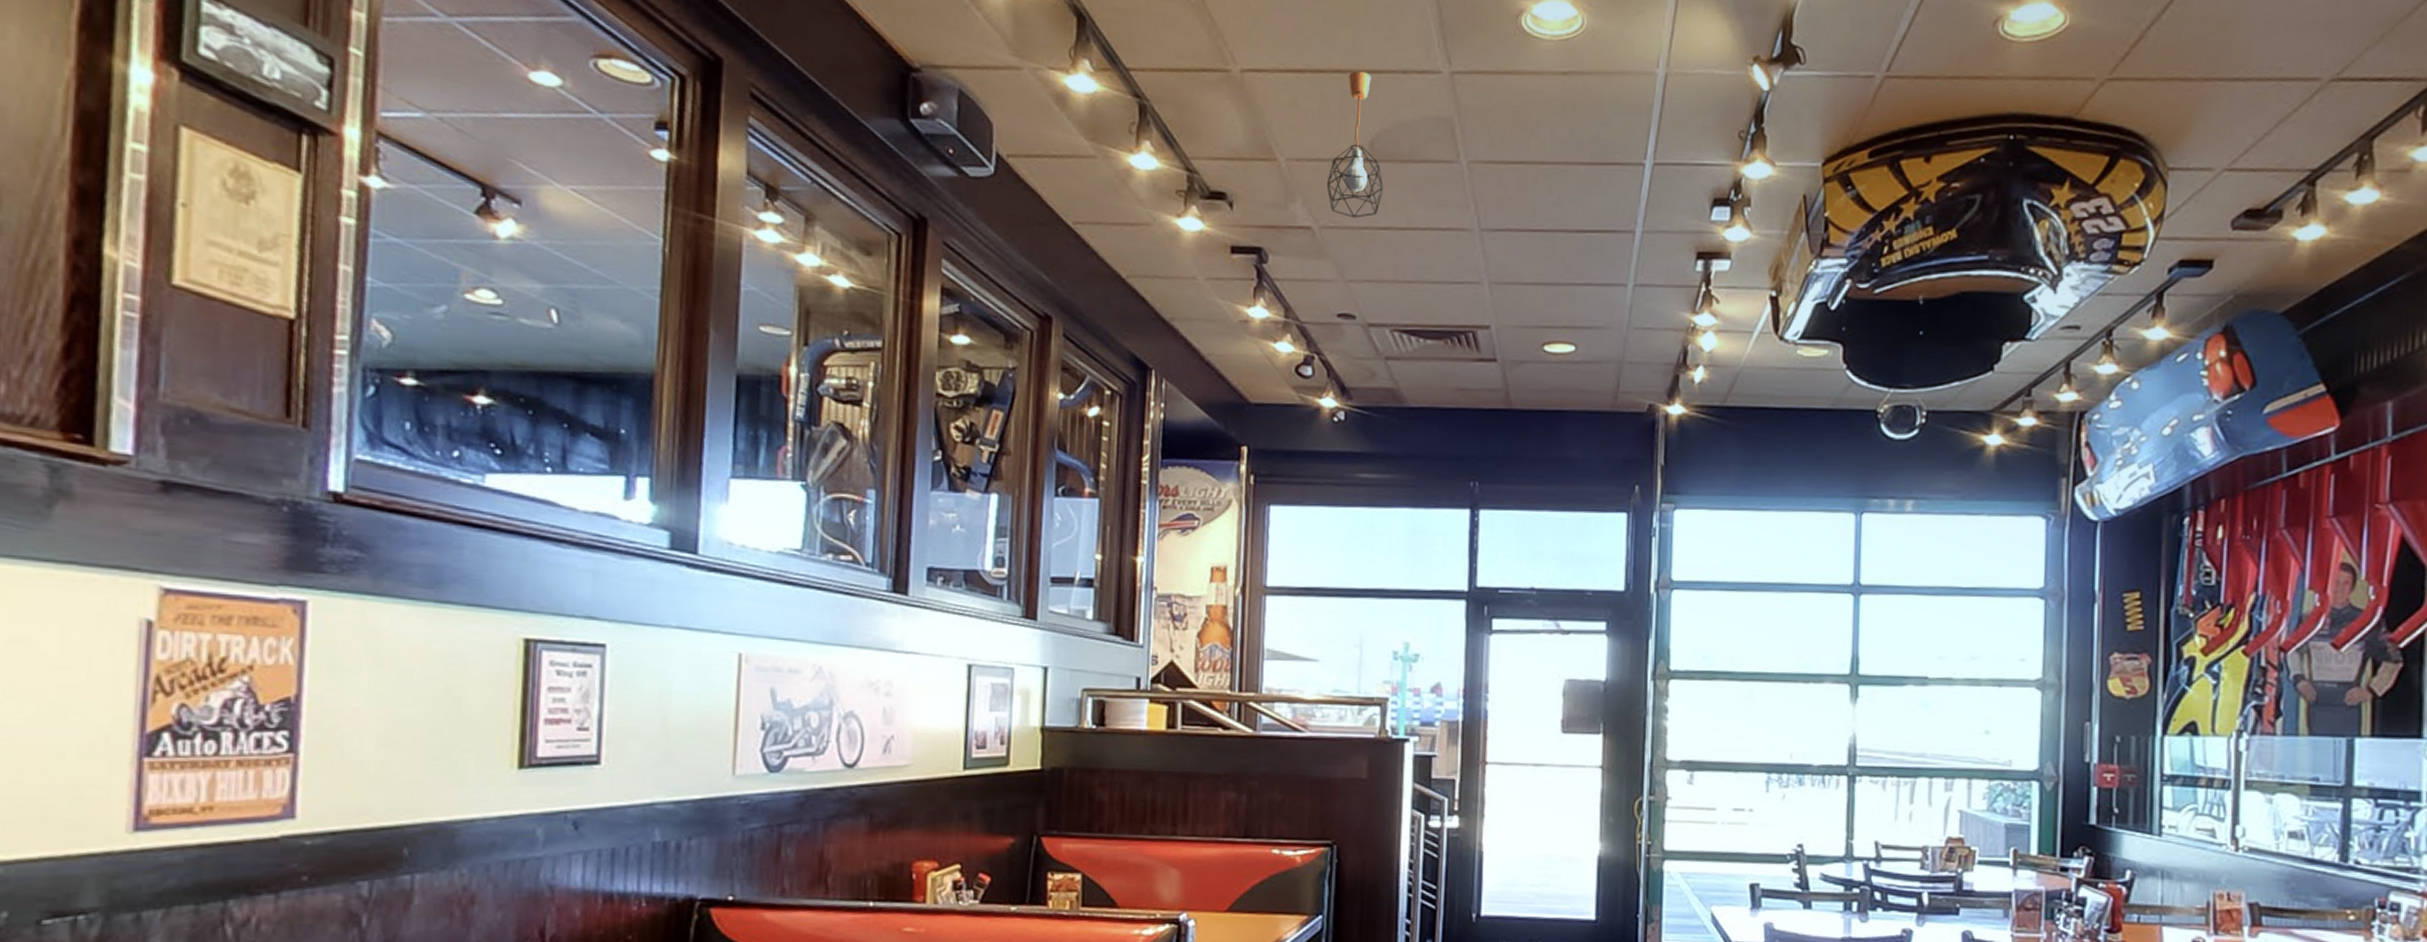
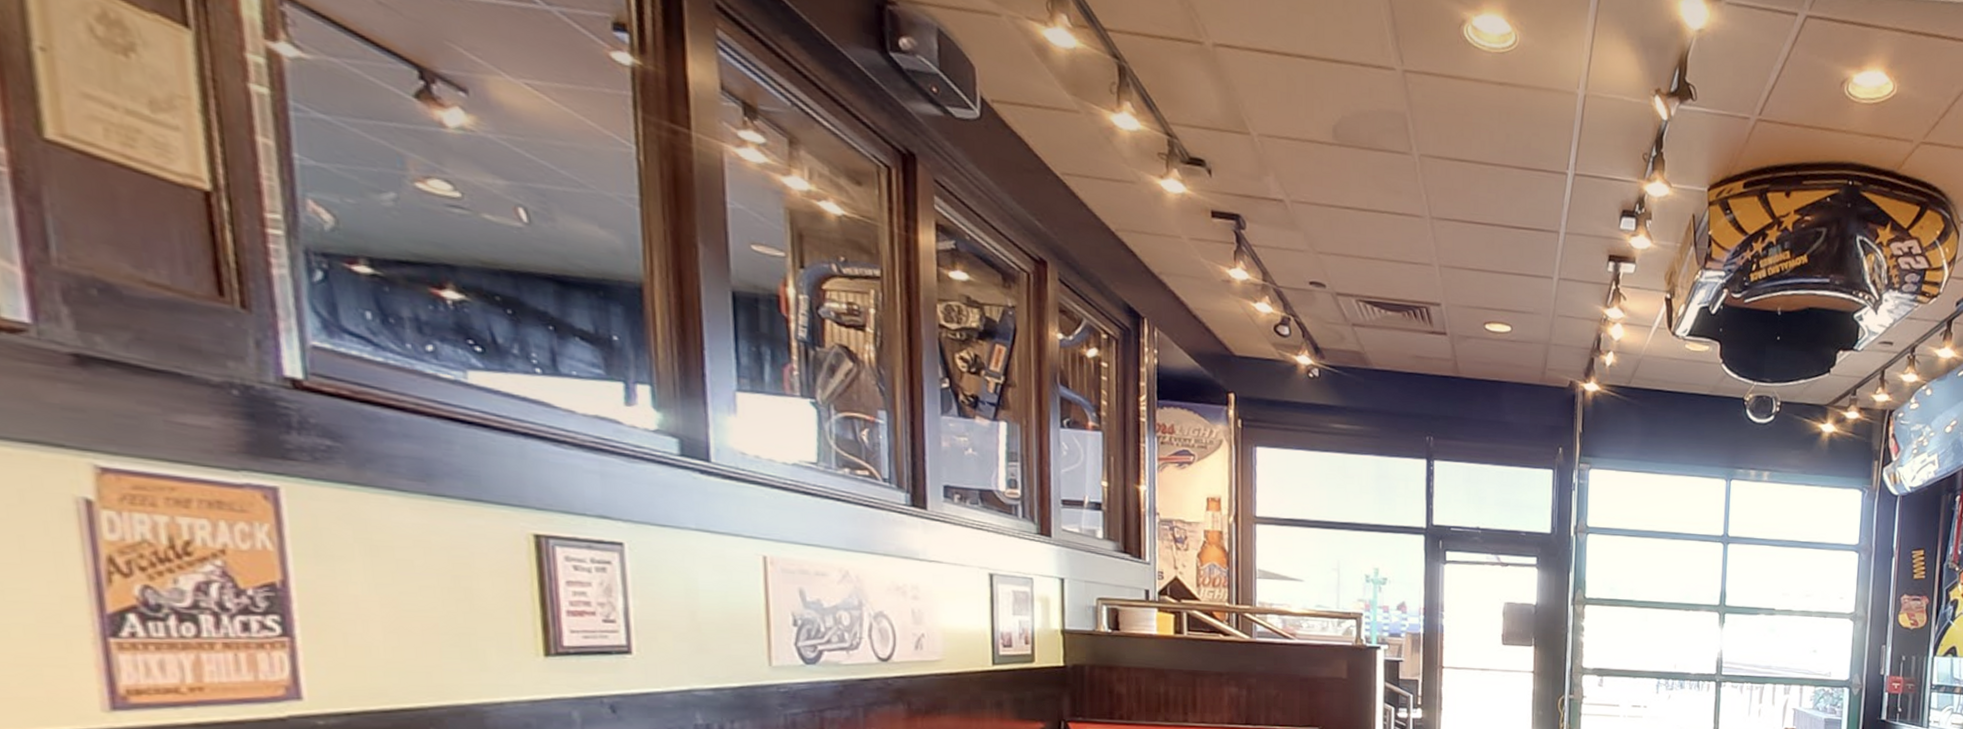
pendant light: present [1326,71,1384,218] -> none [1296,58,1347,196]

